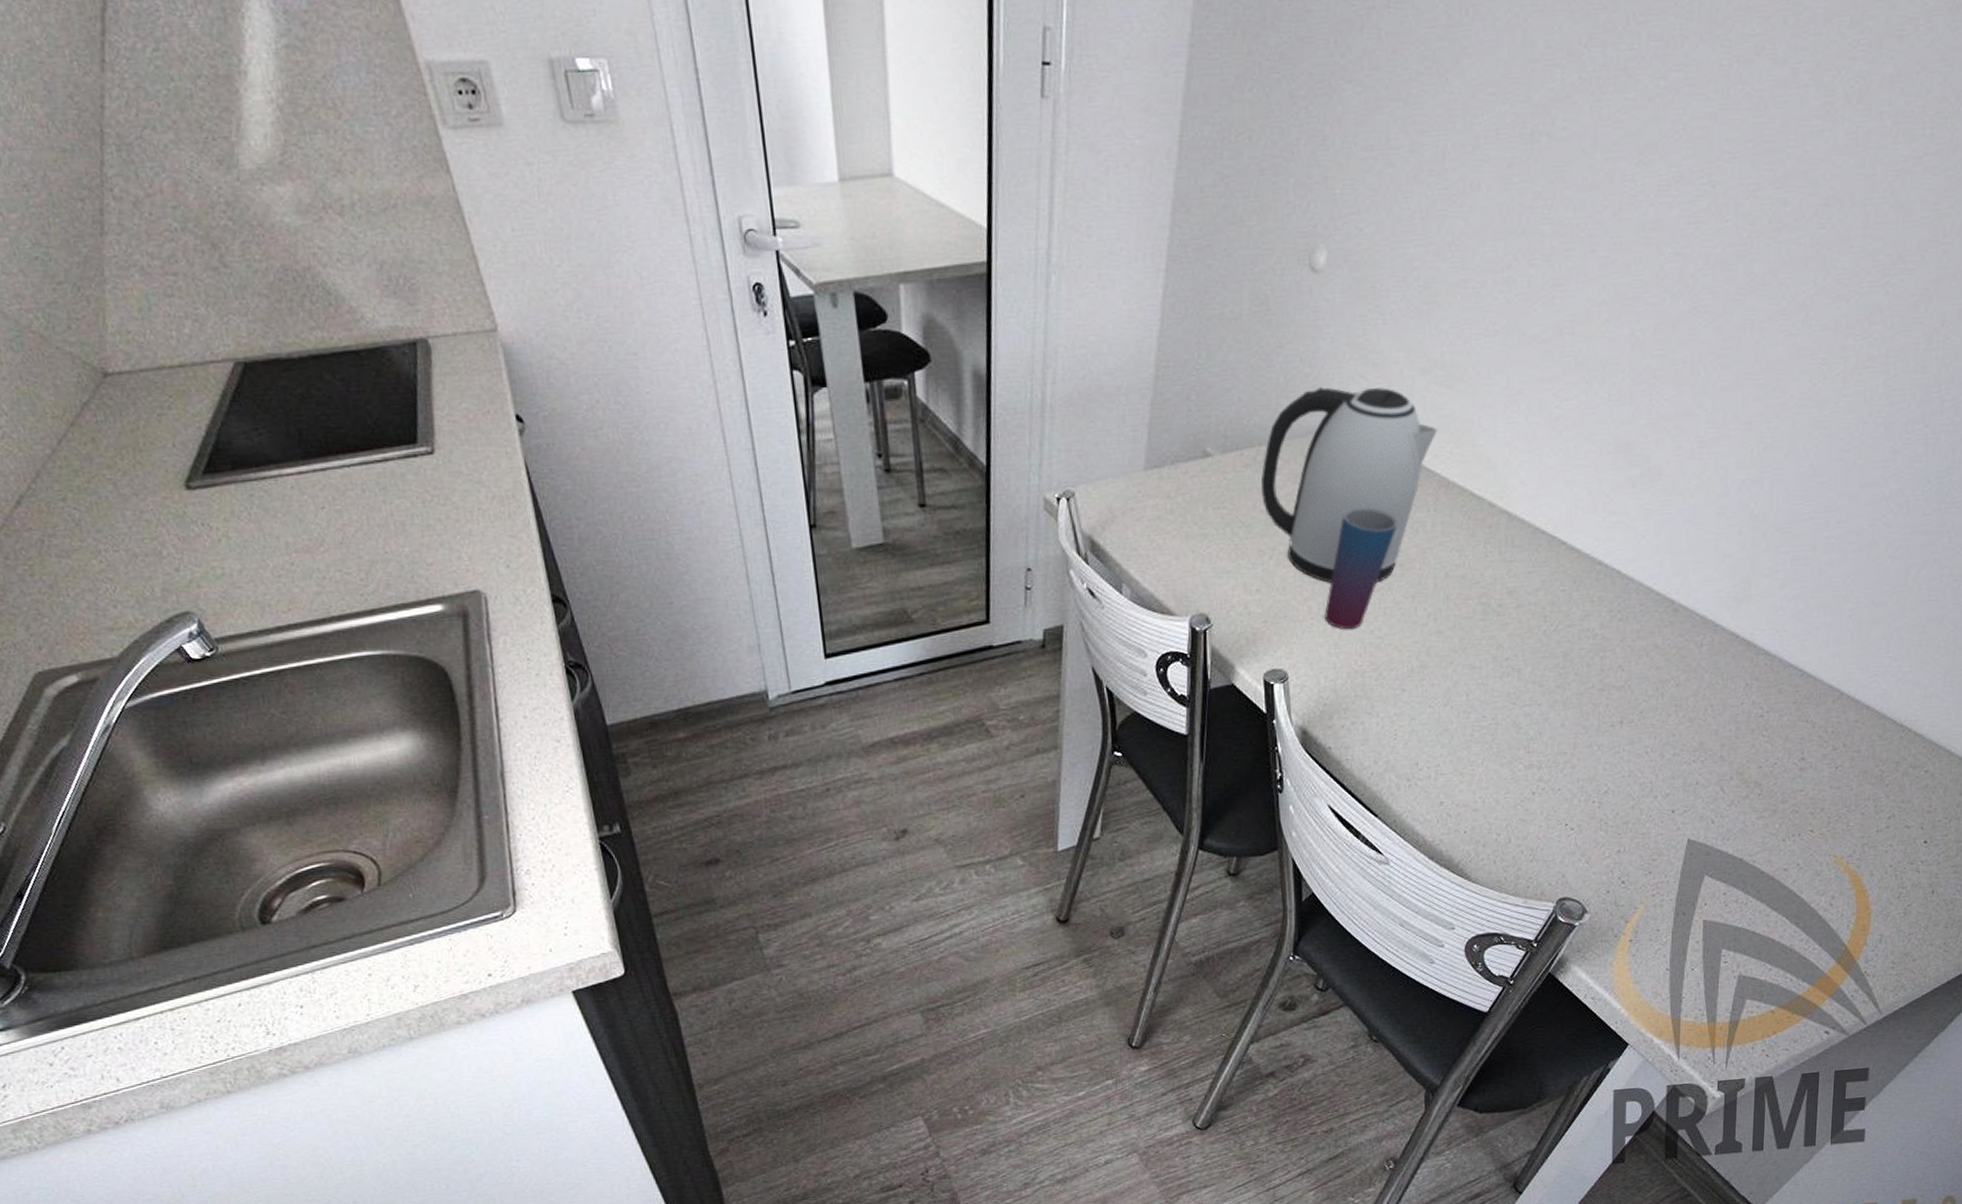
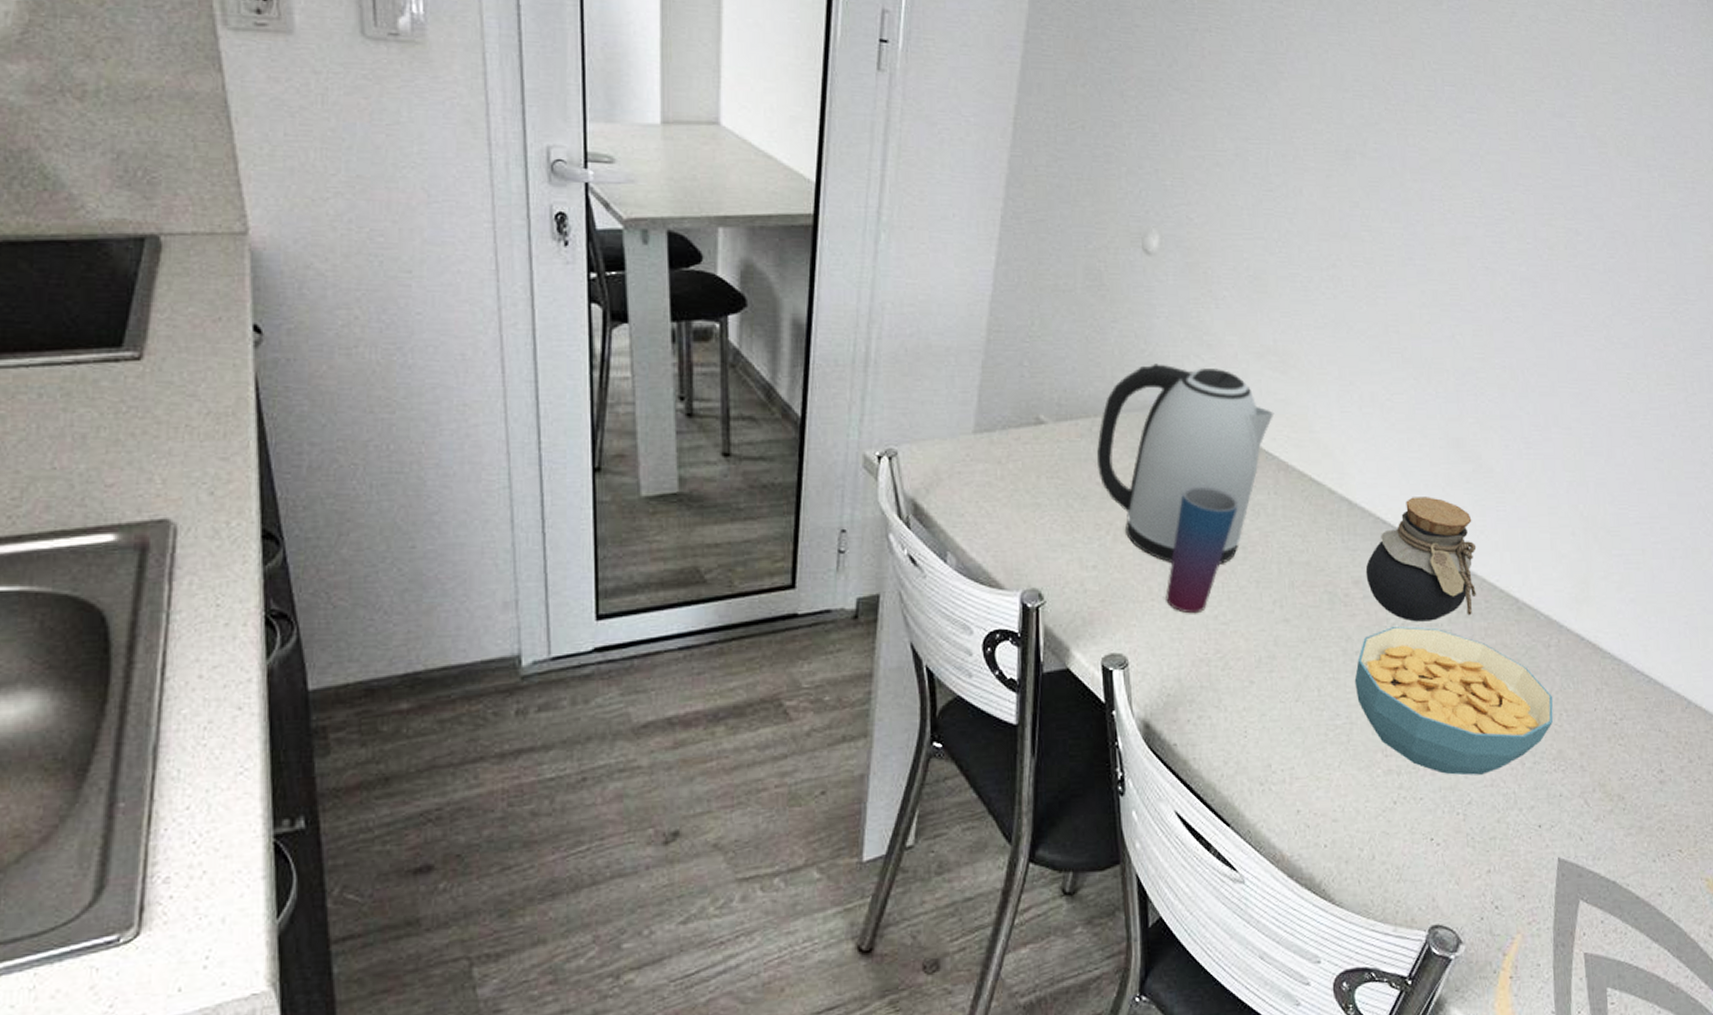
cereal bowl: none [1502,632,1700,768] -> present [1354,626,1554,776]
jar: none [1521,504,1636,628] -> present [1365,497,1477,622]

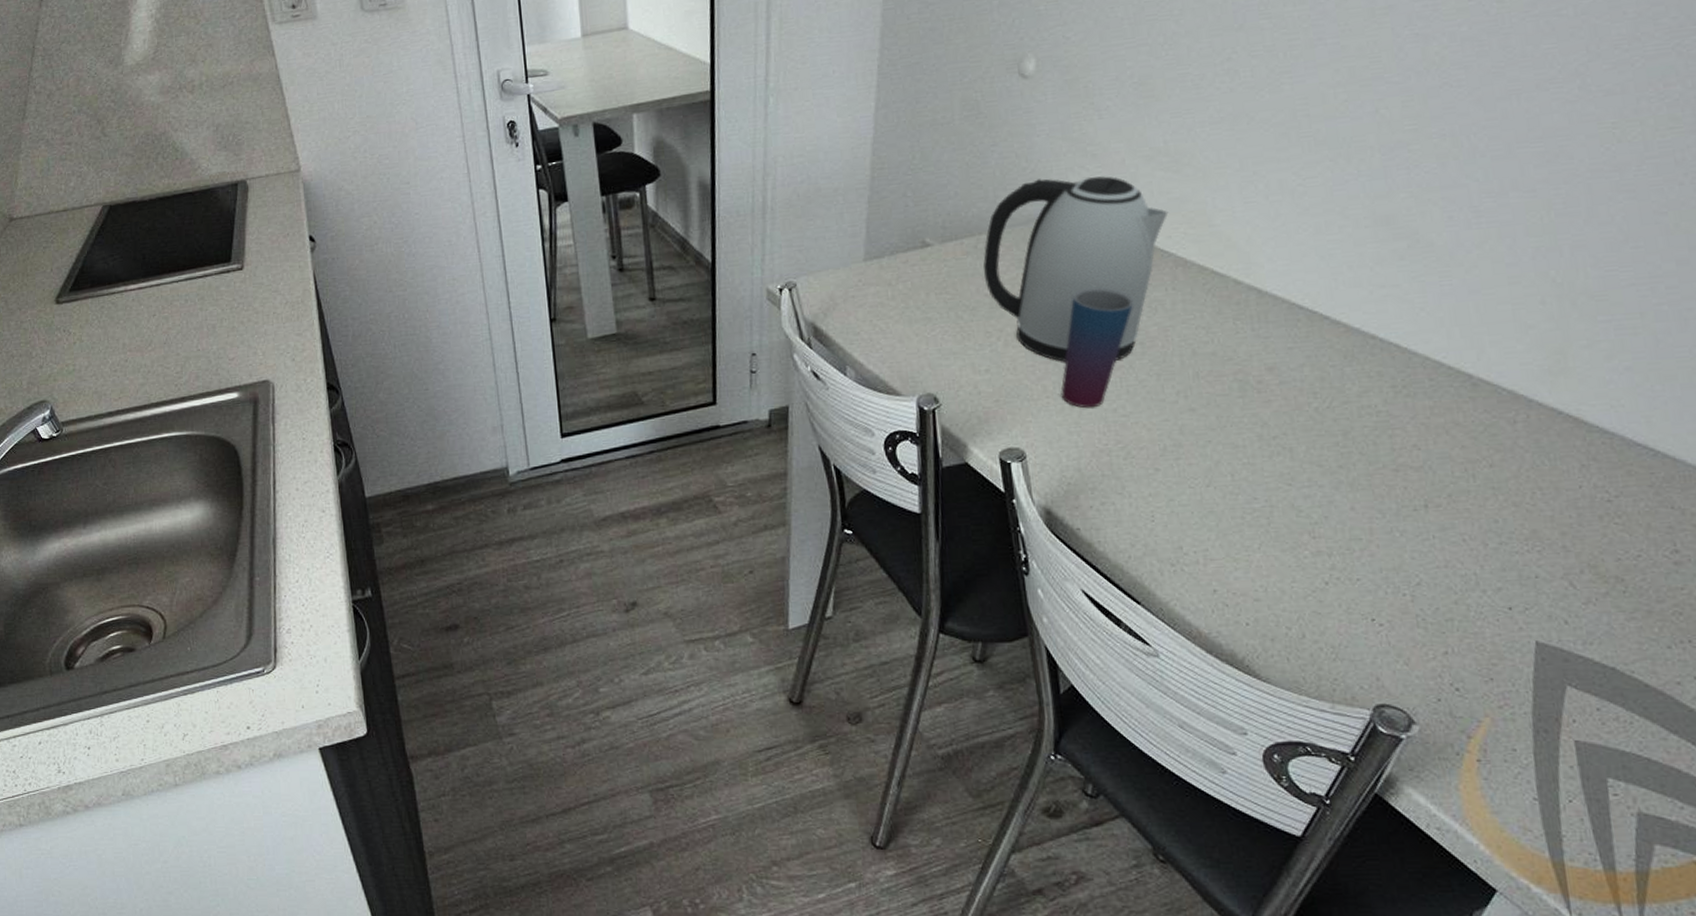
cereal bowl: present [1354,626,1554,776] -> none [1273,409,1524,557]
jar: present [1365,497,1477,622] -> none [1280,278,1418,405]

